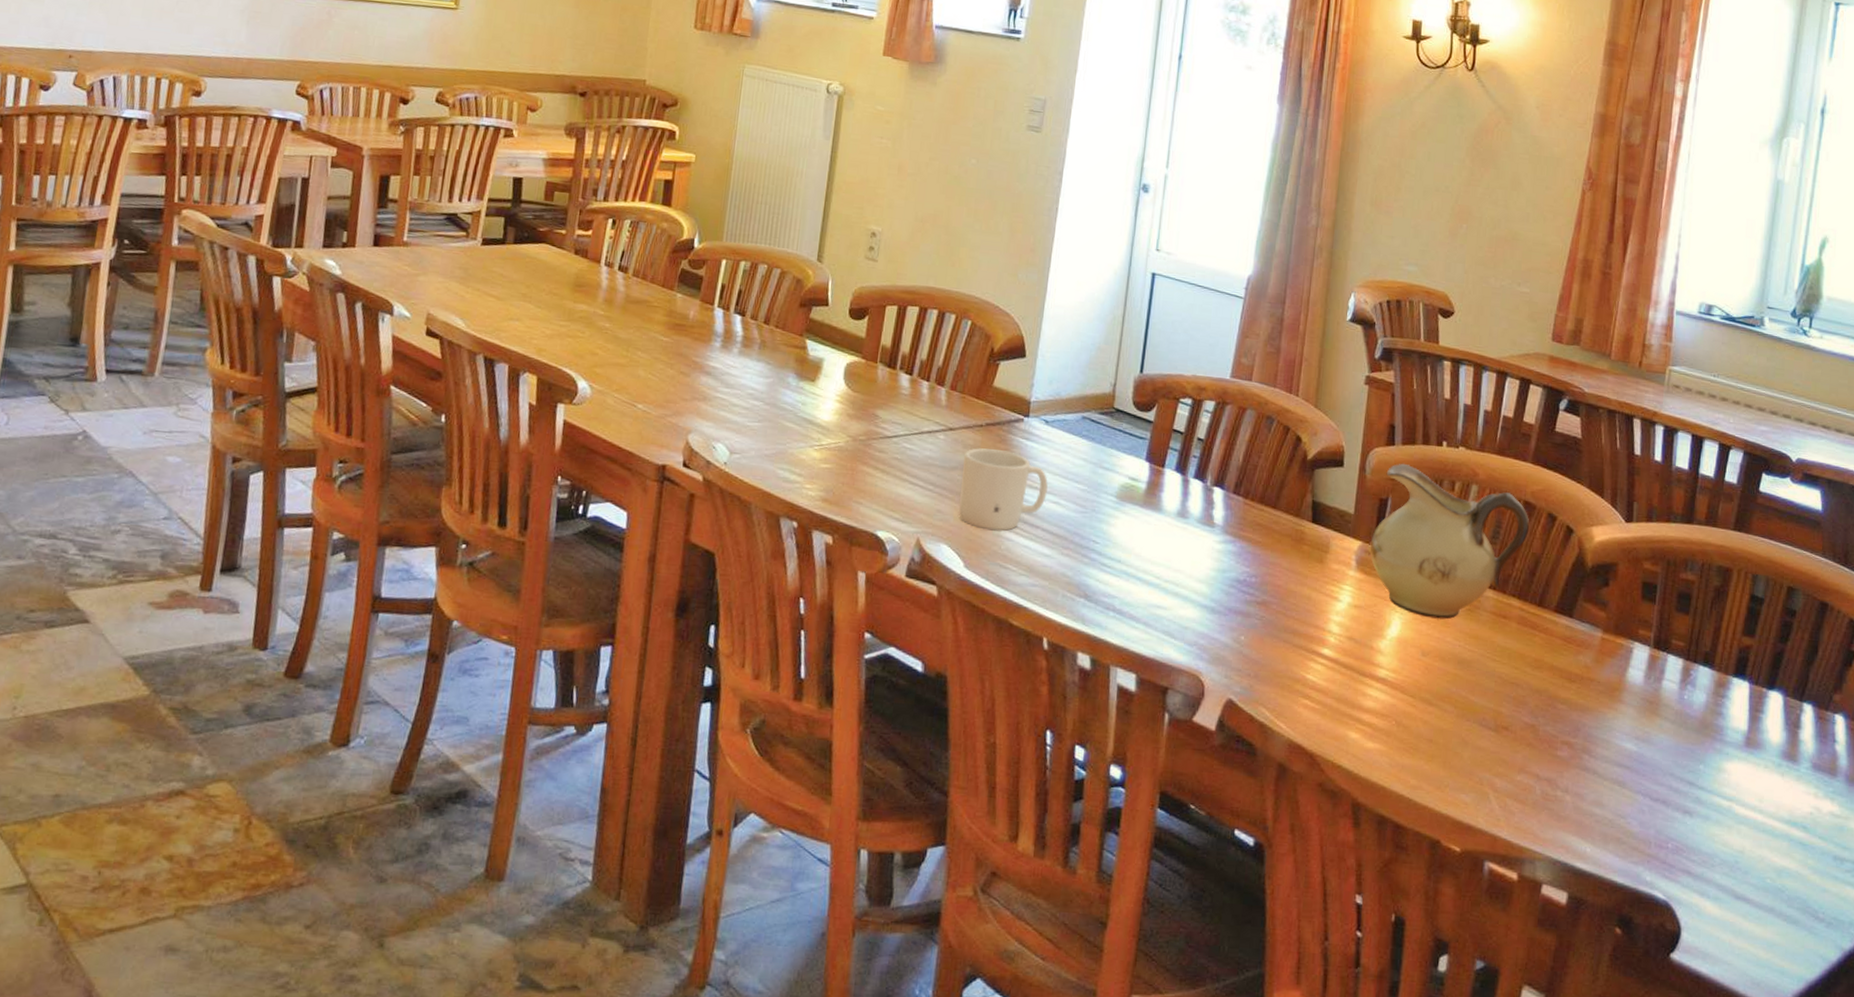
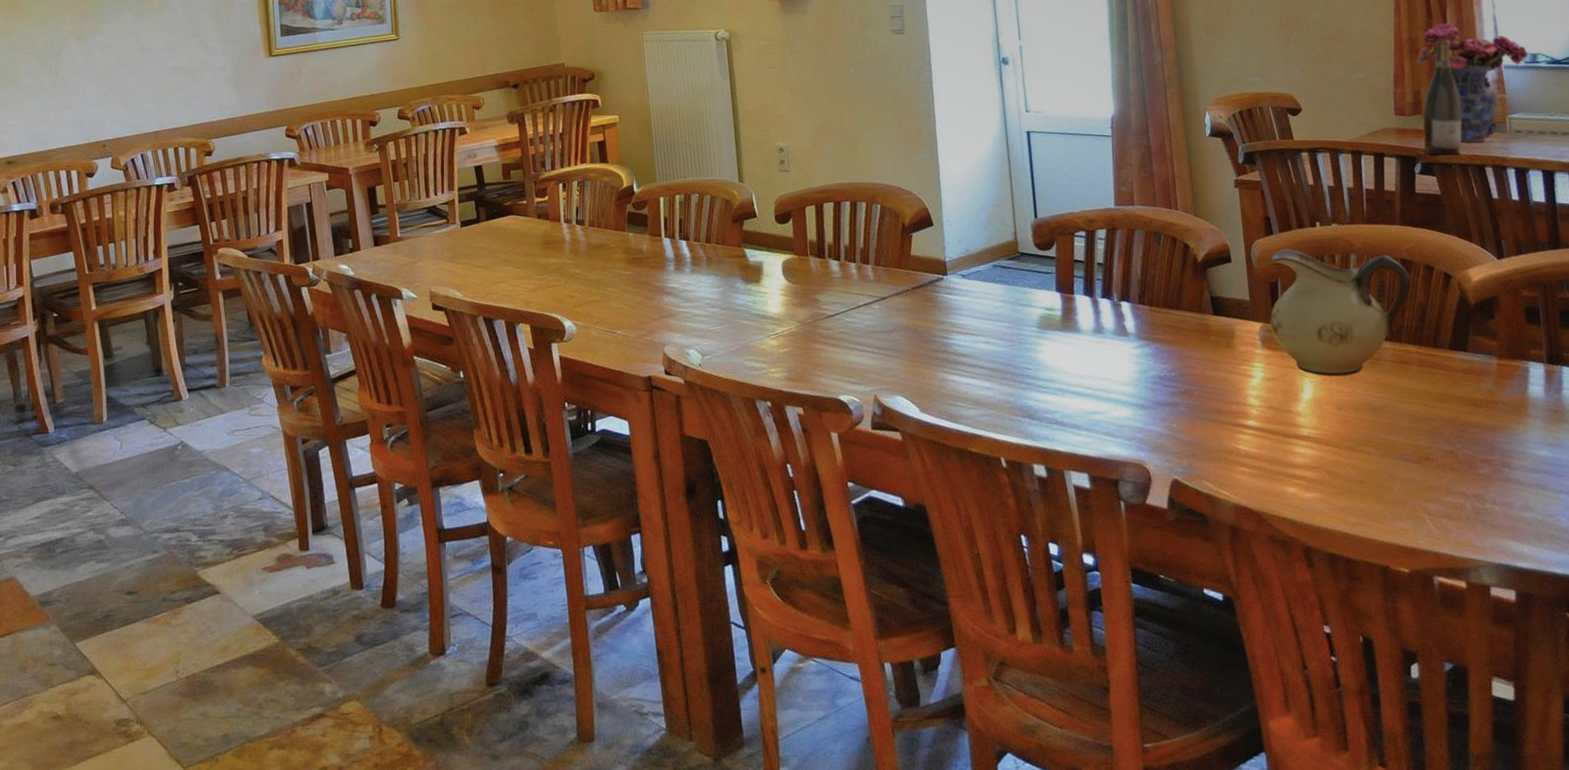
mug: present [958,448,1048,531] -> none [898,307,977,377]
wine bottle: none [1574,267,1625,399] -> present [1422,39,1462,156]
flower arrangement: none [1587,249,1704,391] -> present [1417,22,1528,144]

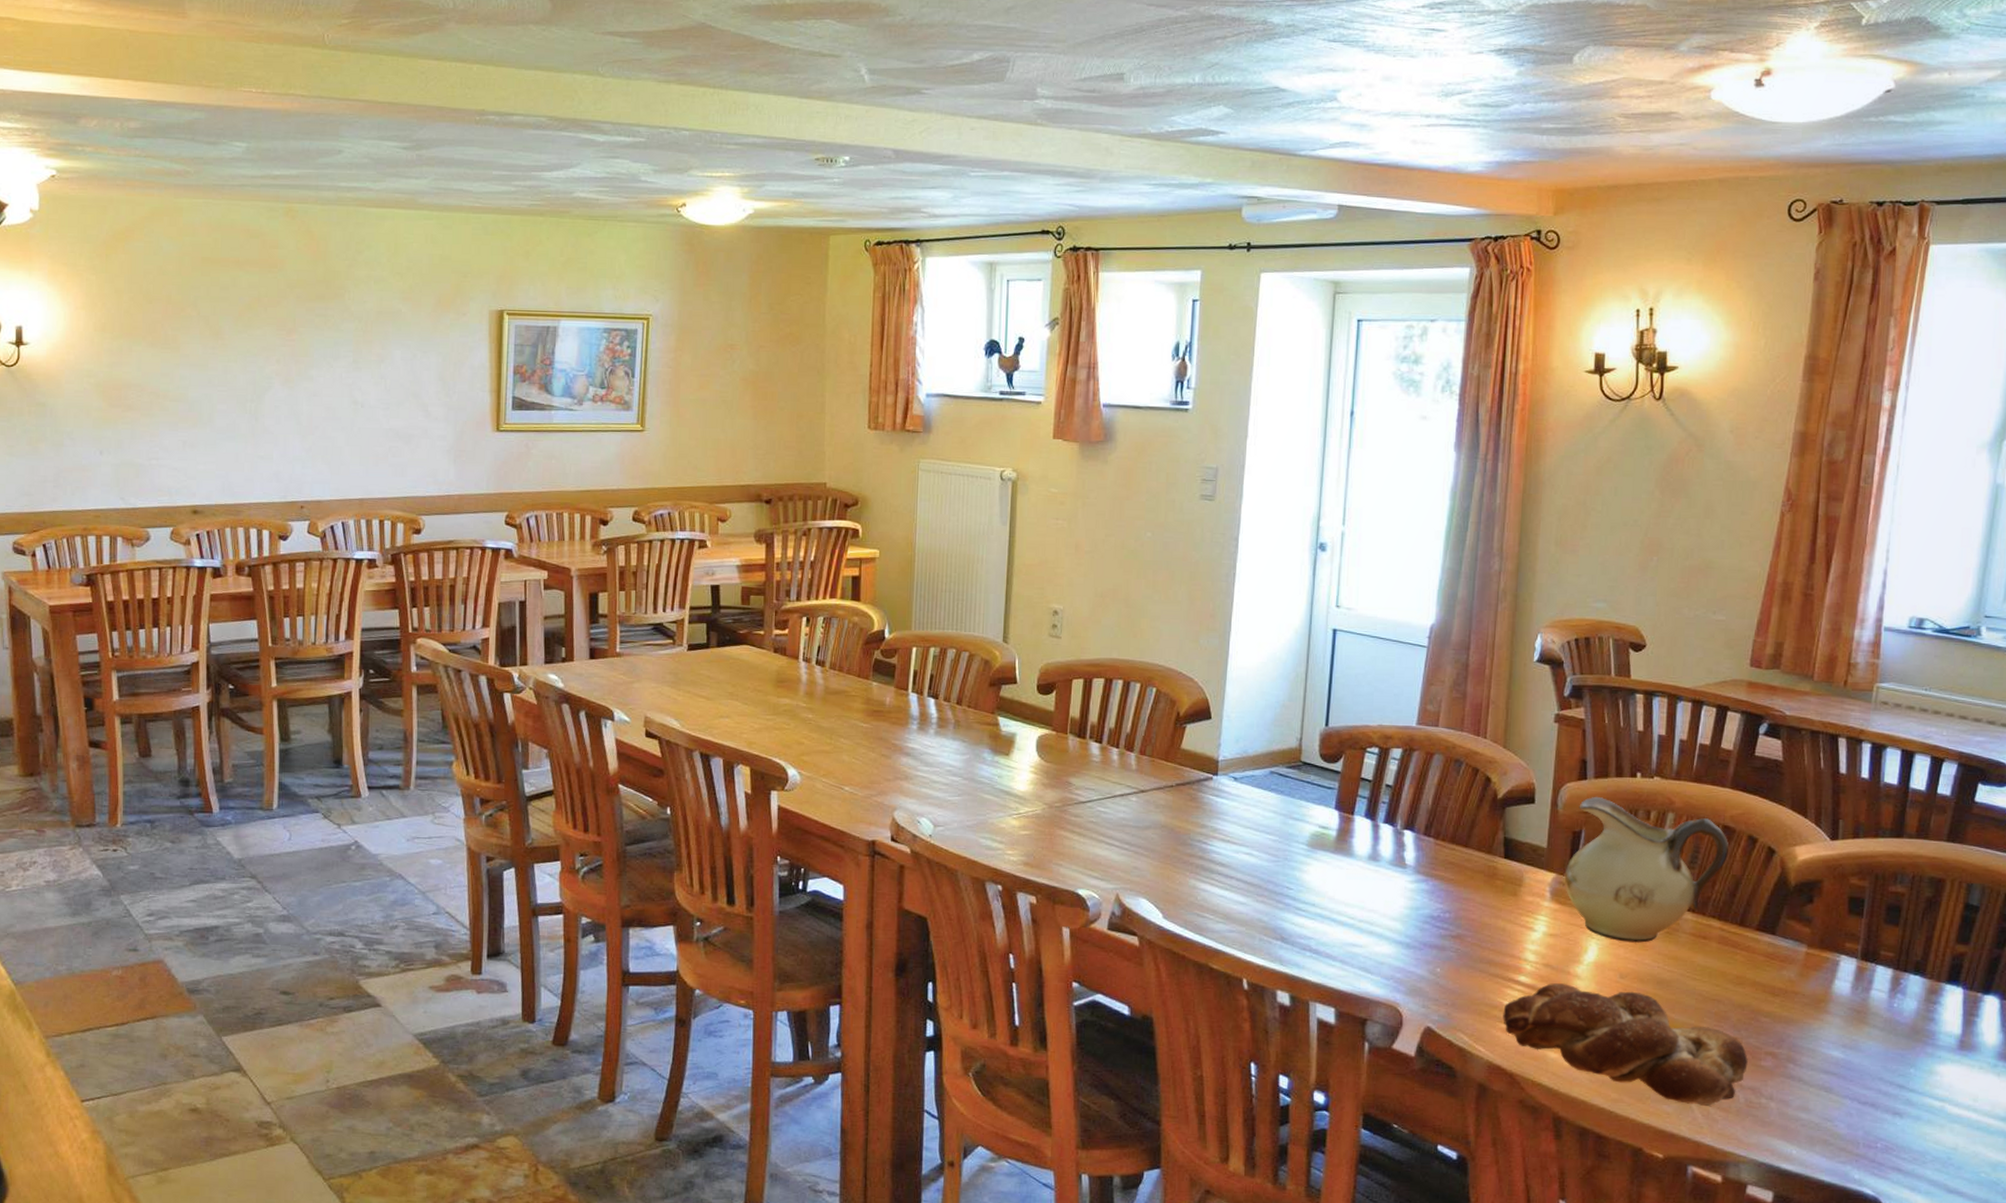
bread loaf: none [1239,421,1468,518] -> present [1503,983,1748,1106]
flower arrangement: present [1417,22,1528,144] -> none [1787,570,1915,710]
wine bottle: present [1422,39,1462,156] -> none [1774,588,1828,720]

